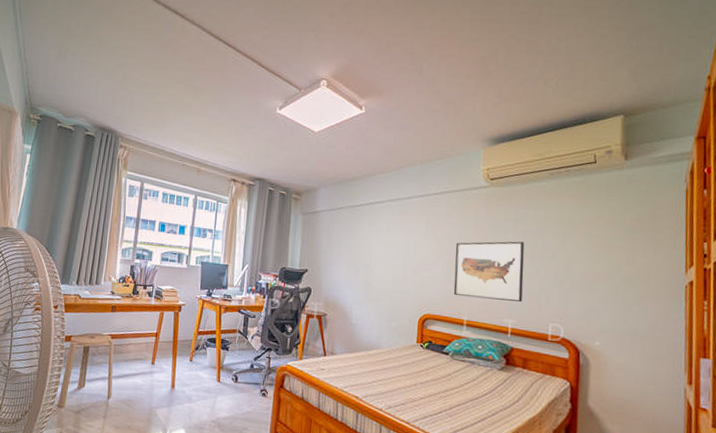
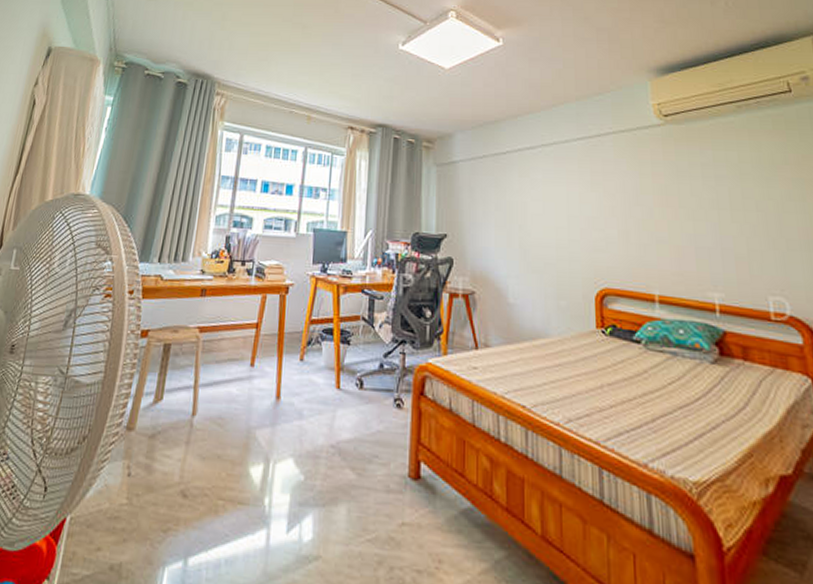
wall art: present [453,241,525,302] -> none [631,190,727,268]

